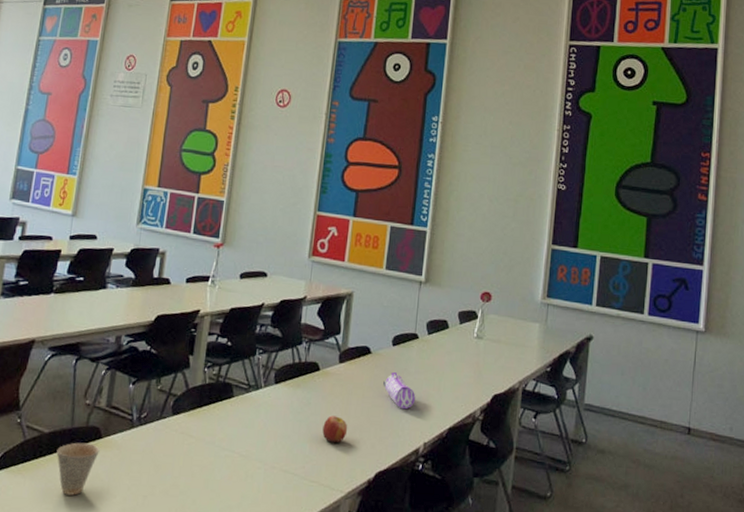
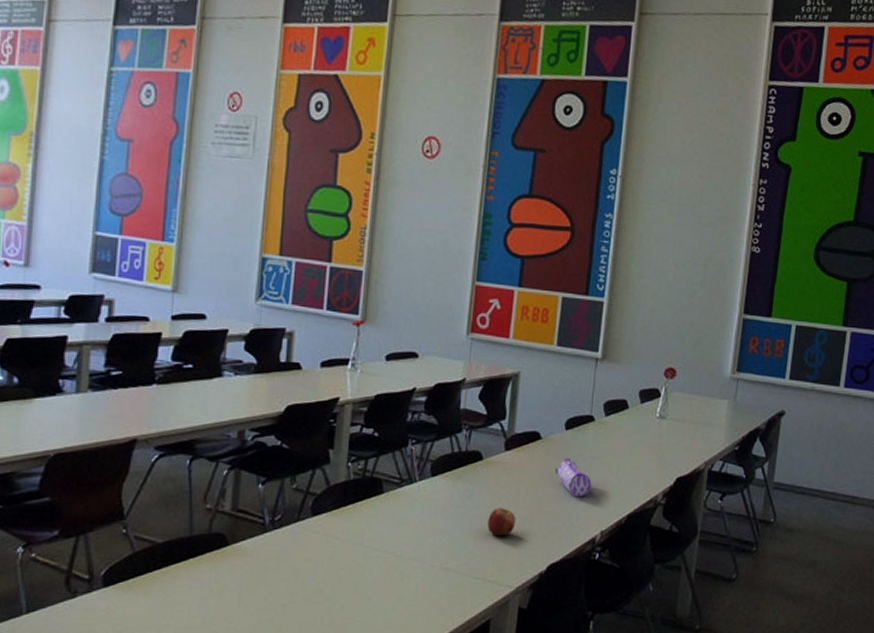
cup: present [56,442,100,496] -> none [174,551,227,609]

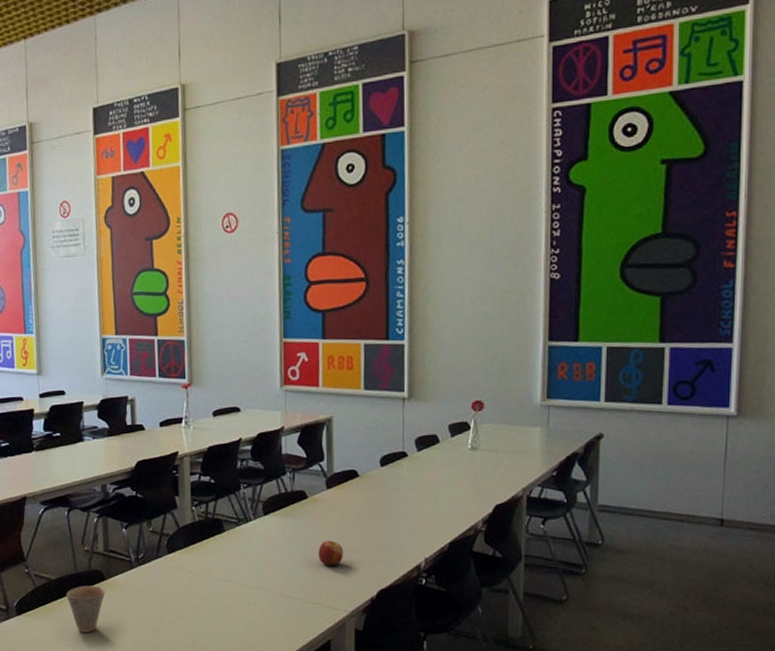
cup: none [174,551,227,609] -> present [66,585,106,632]
pencil case: present [555,457,592,497] -> none [375,492,412,528]

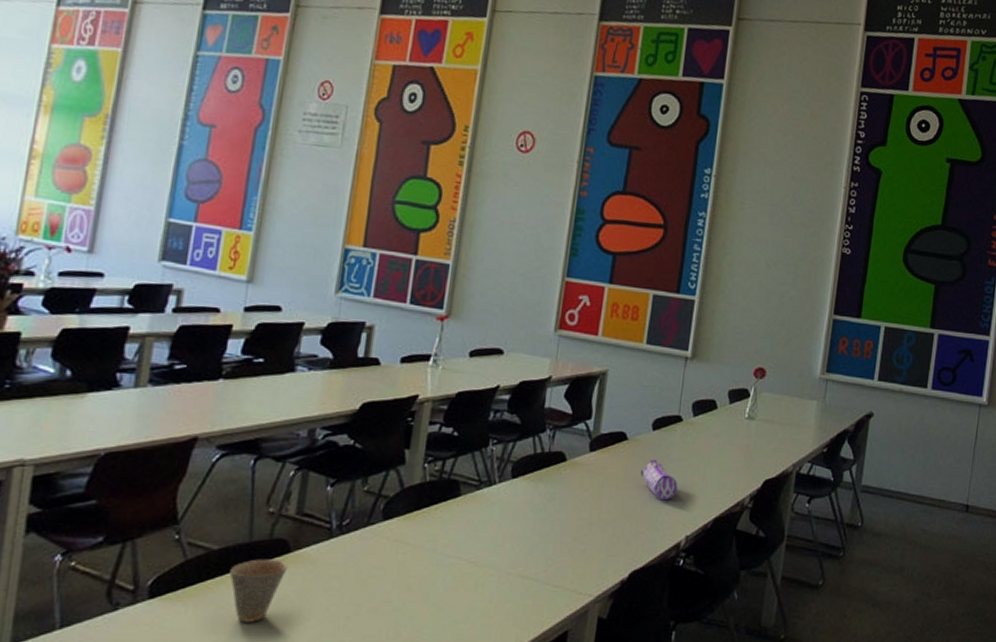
apple: present [318,540,344,566] -> none [568,511,599,542]
pencil case: none [375,492,412,528] -> present [641,459,678,501]

